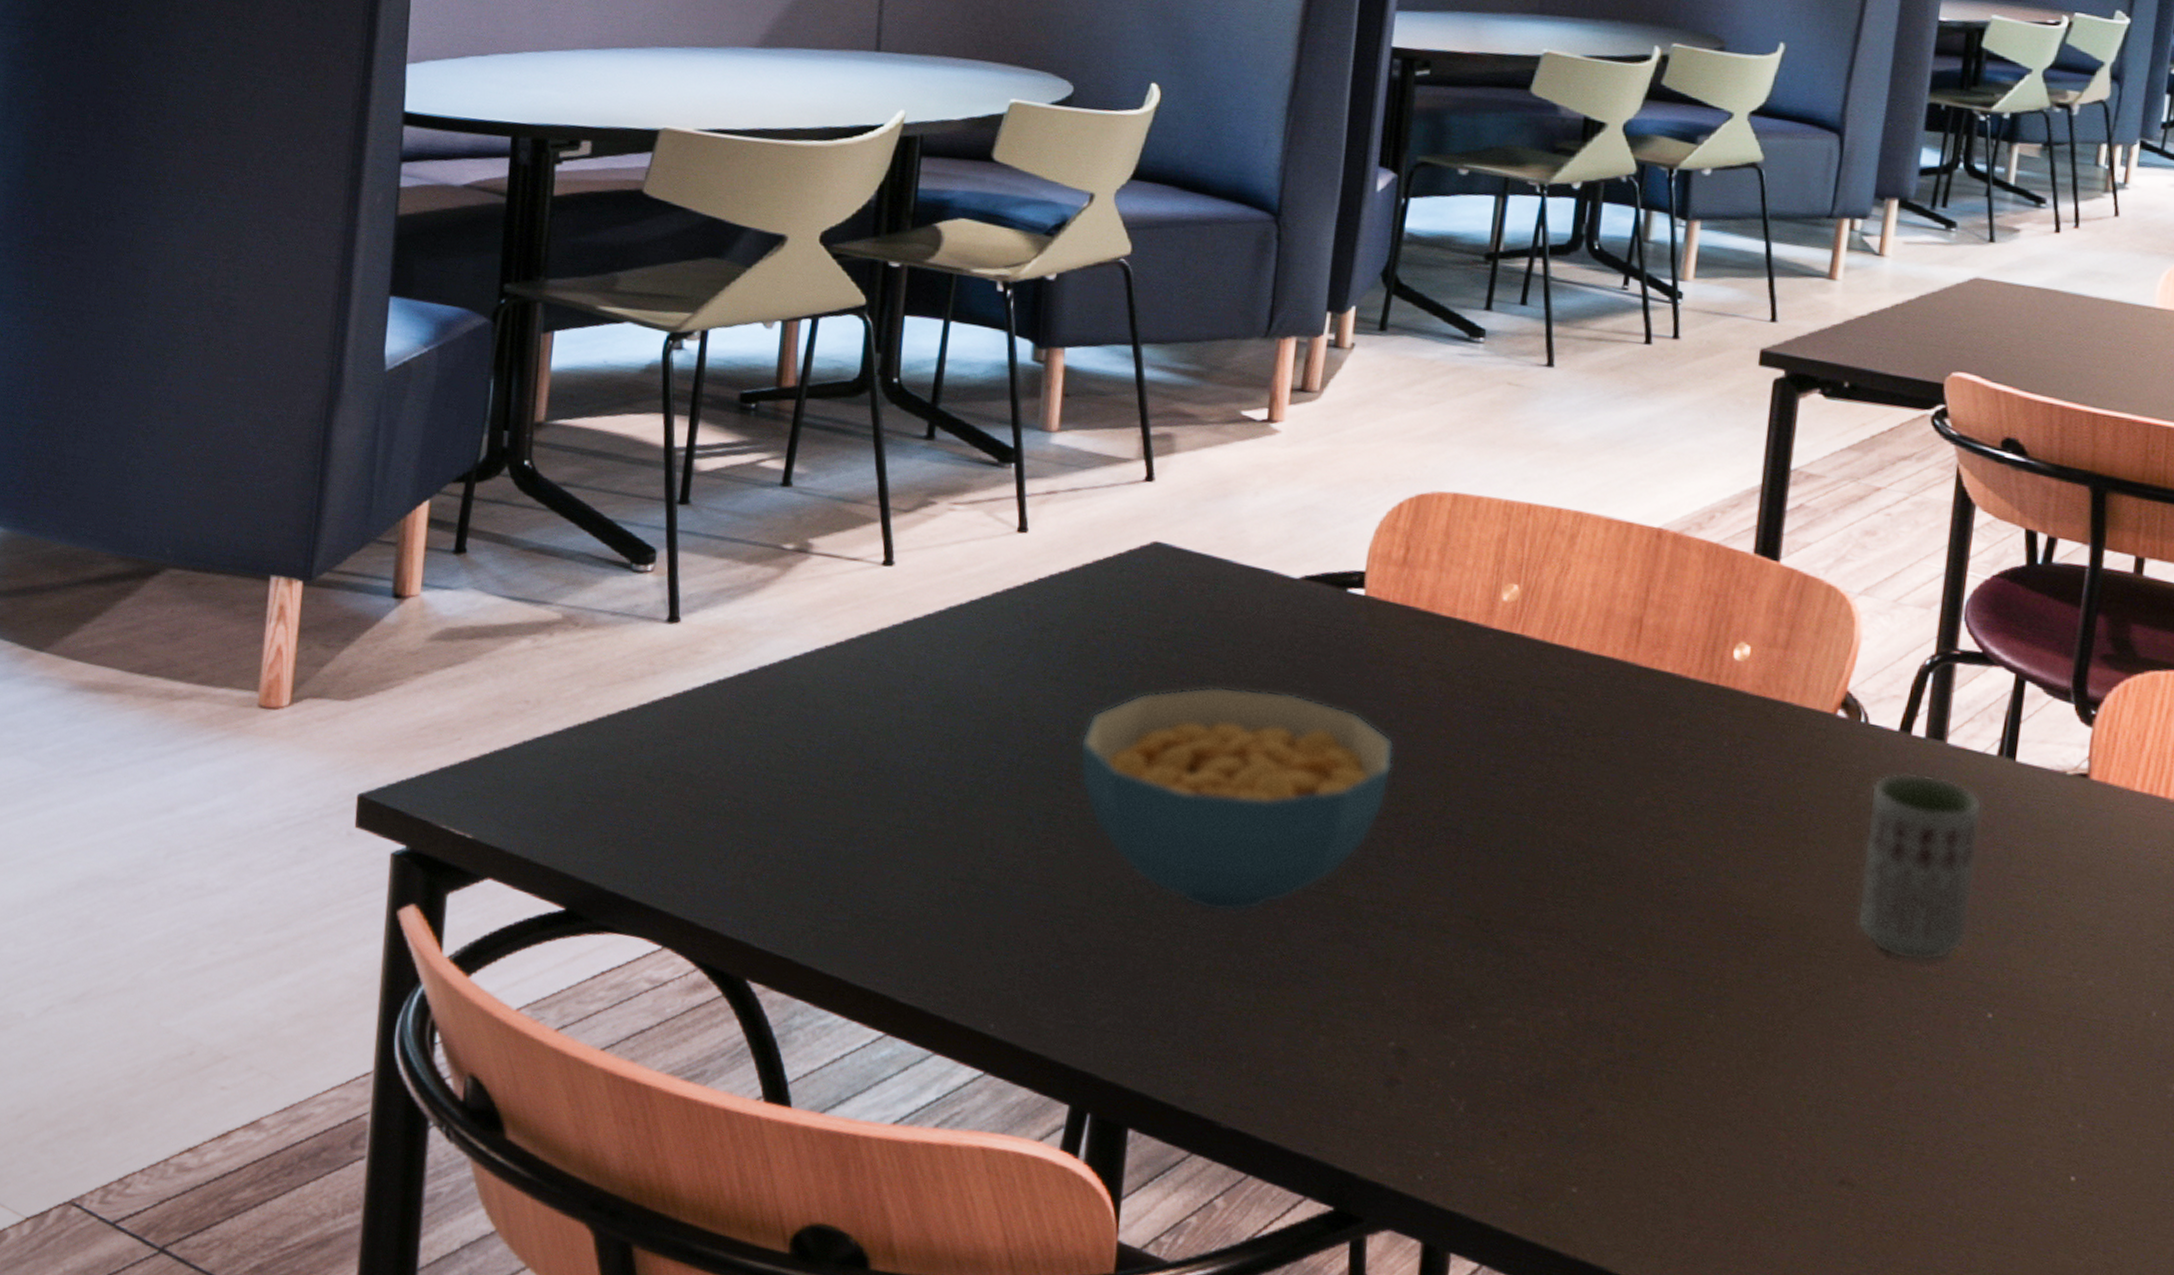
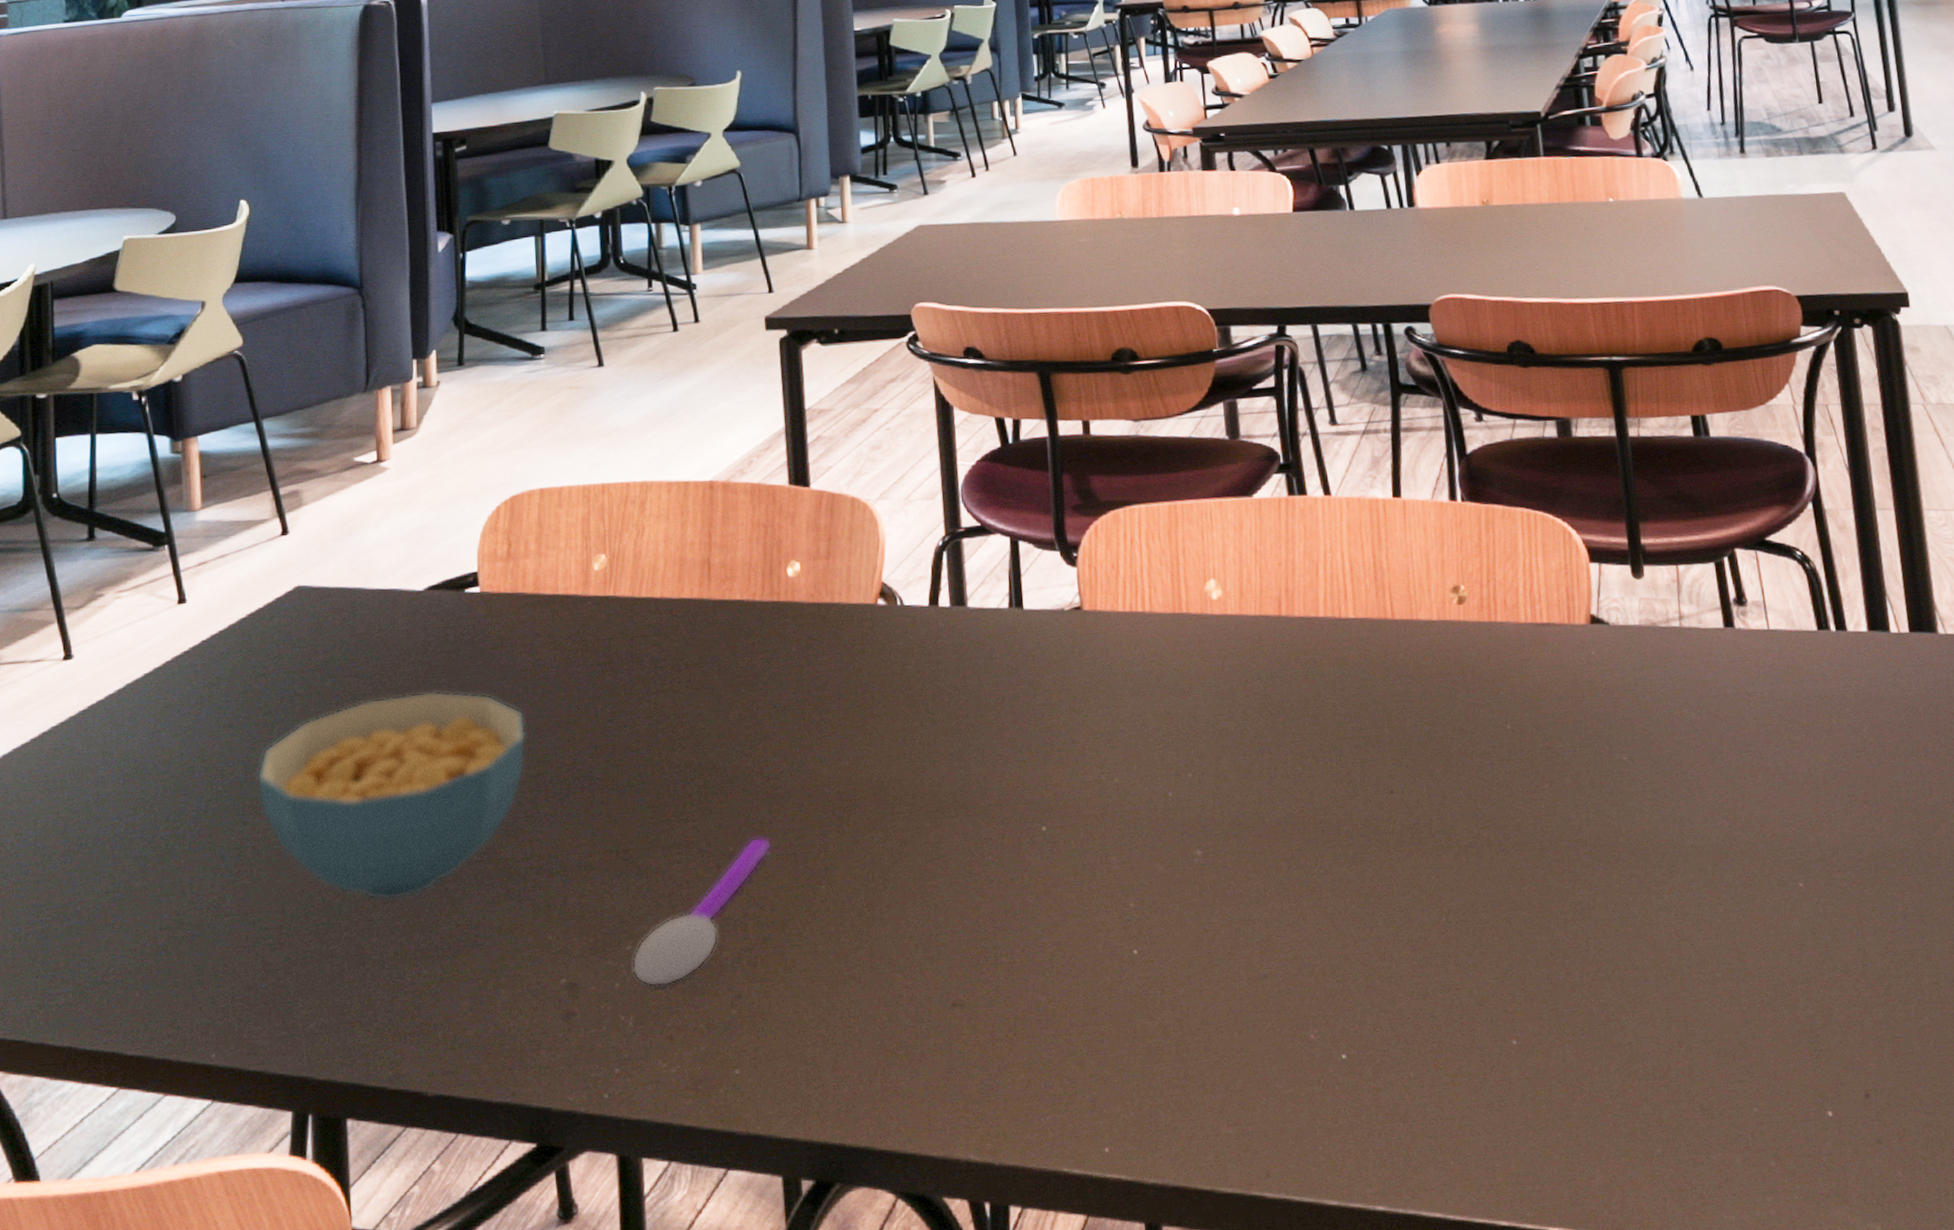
spoon: none [1472,942,1660,1079] -> present [632,836,772,987]
cup: present [1856,772,1983,962] -> none [915,636,1014,798]

